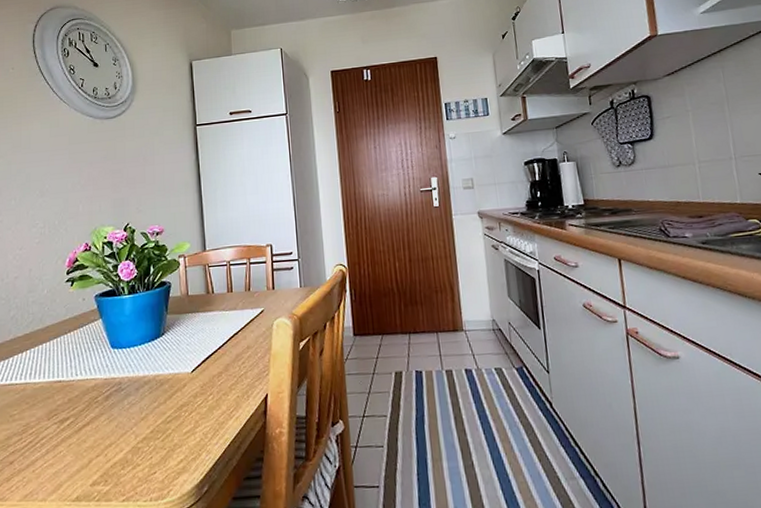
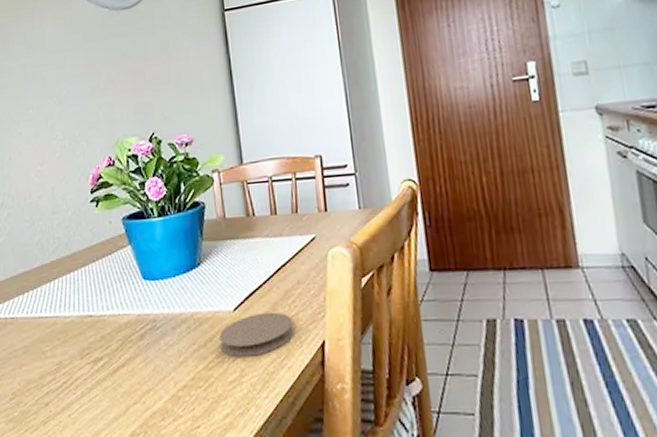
coaster: none [178,372,243,411] -> present [219,312,294,357]

